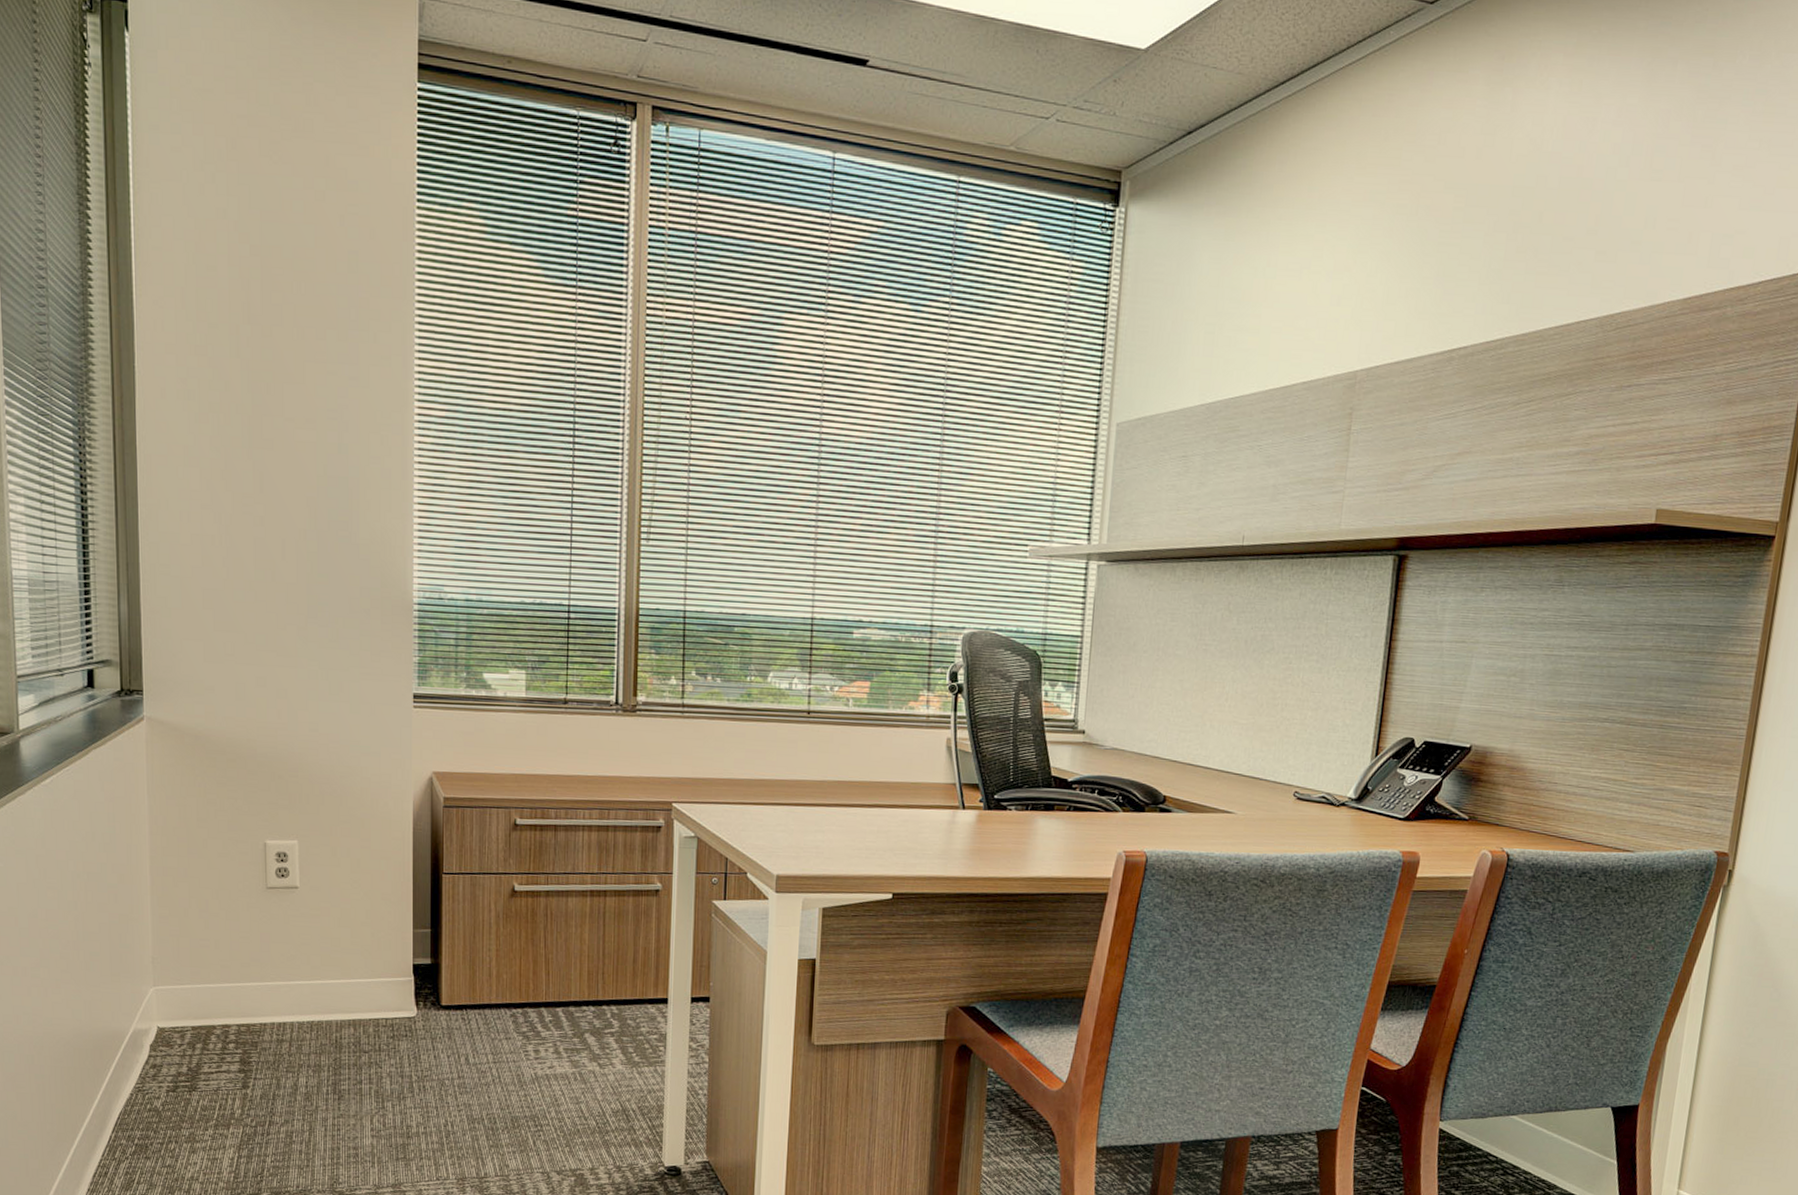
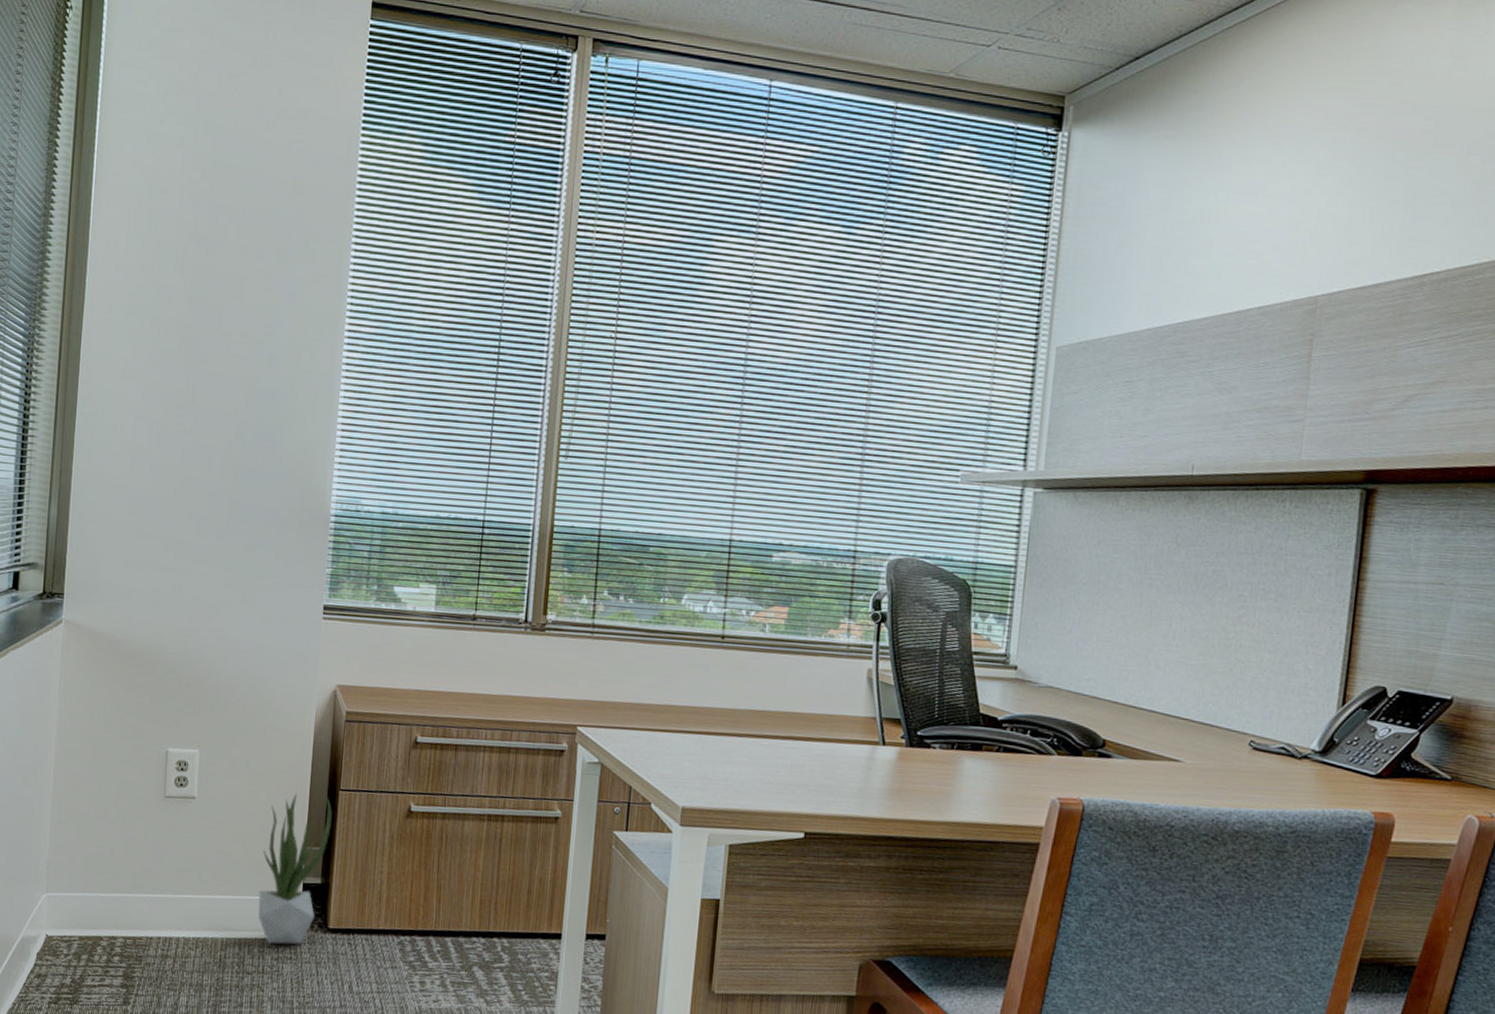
potted plant: none [370,879,437,1023] -> present [258,793,332,945]

